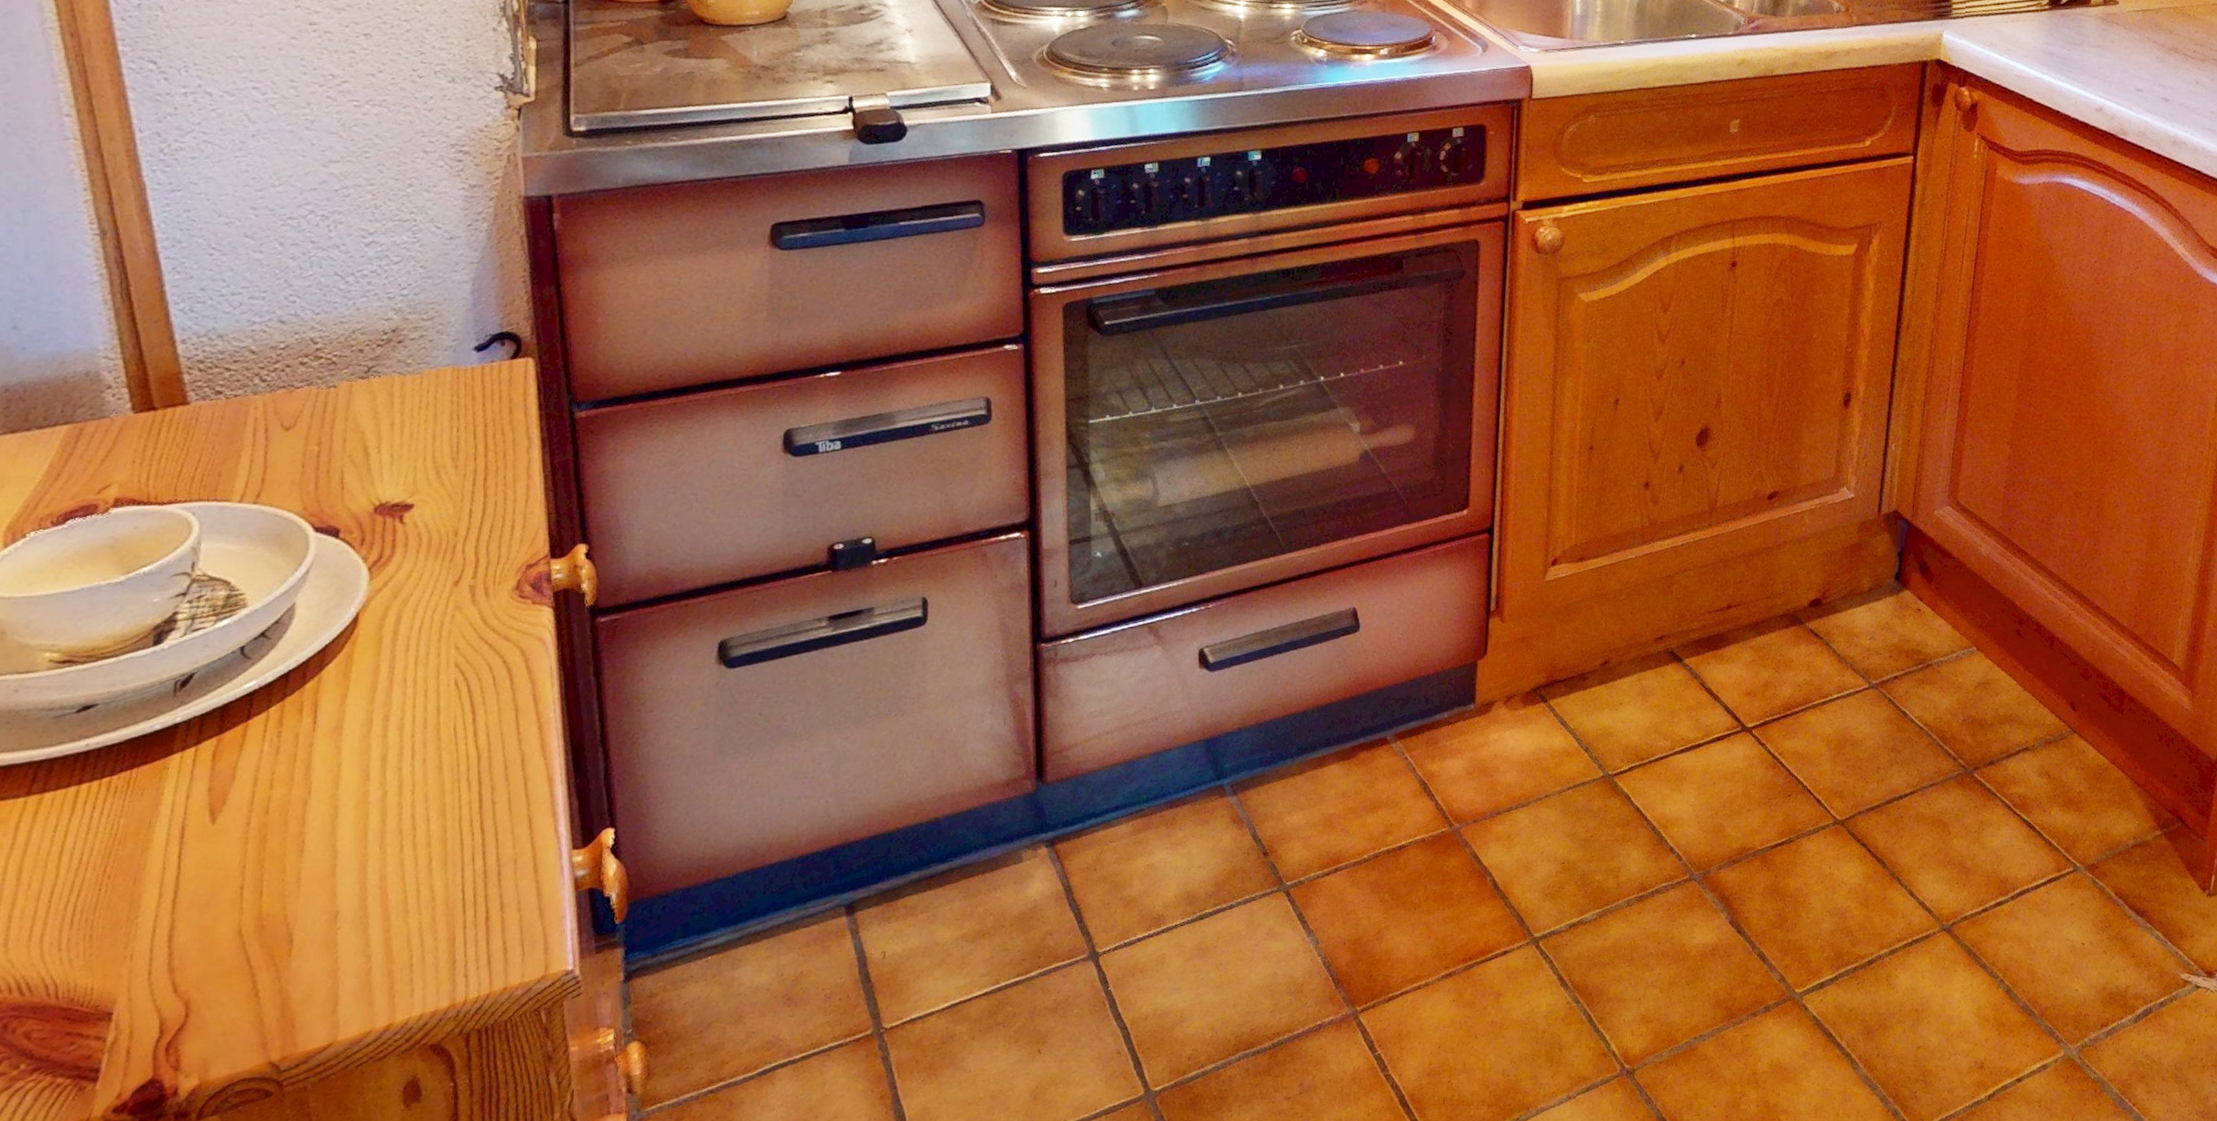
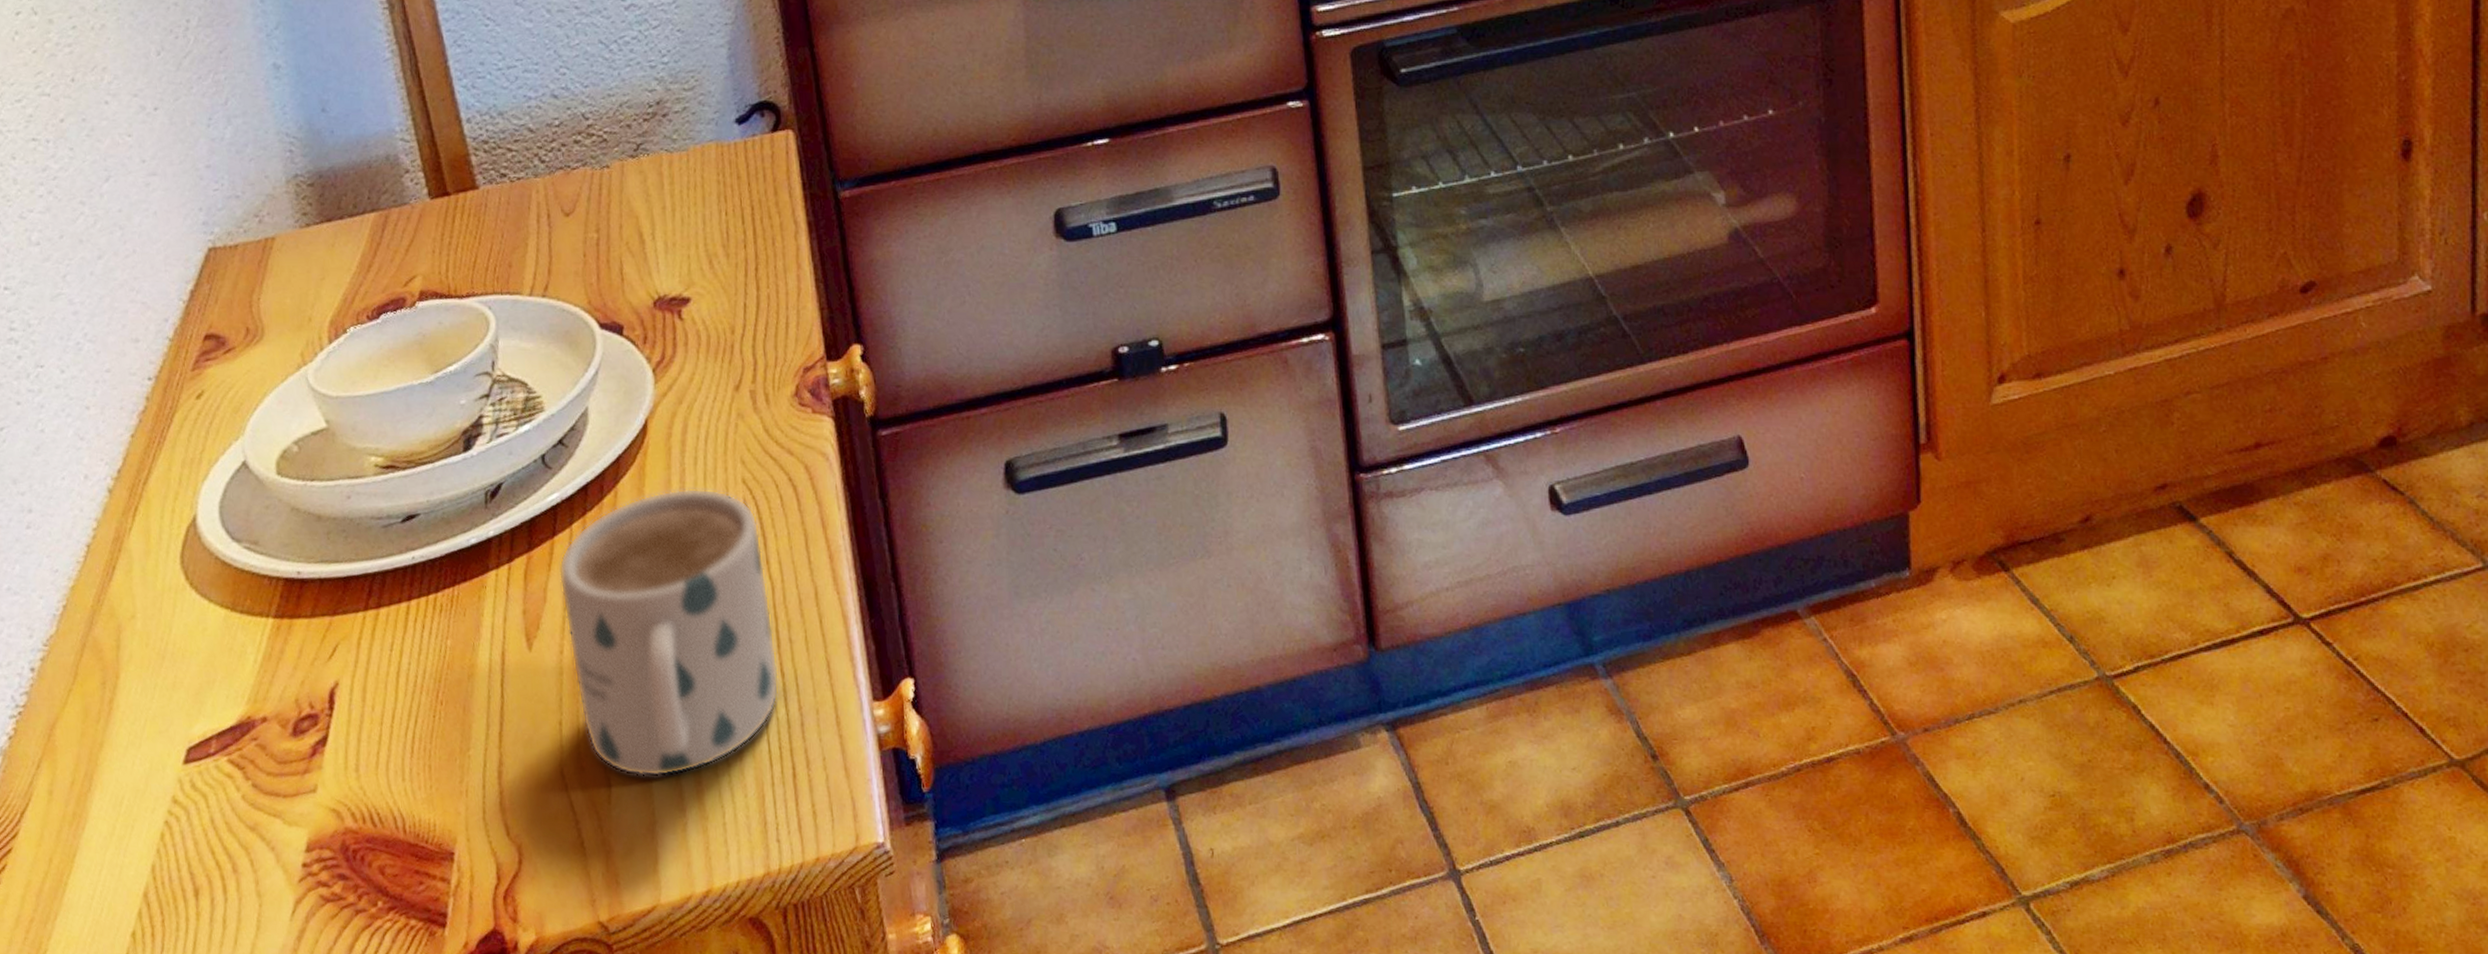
mug: none [251,672,479,930] -> present [559,488,779,778]

